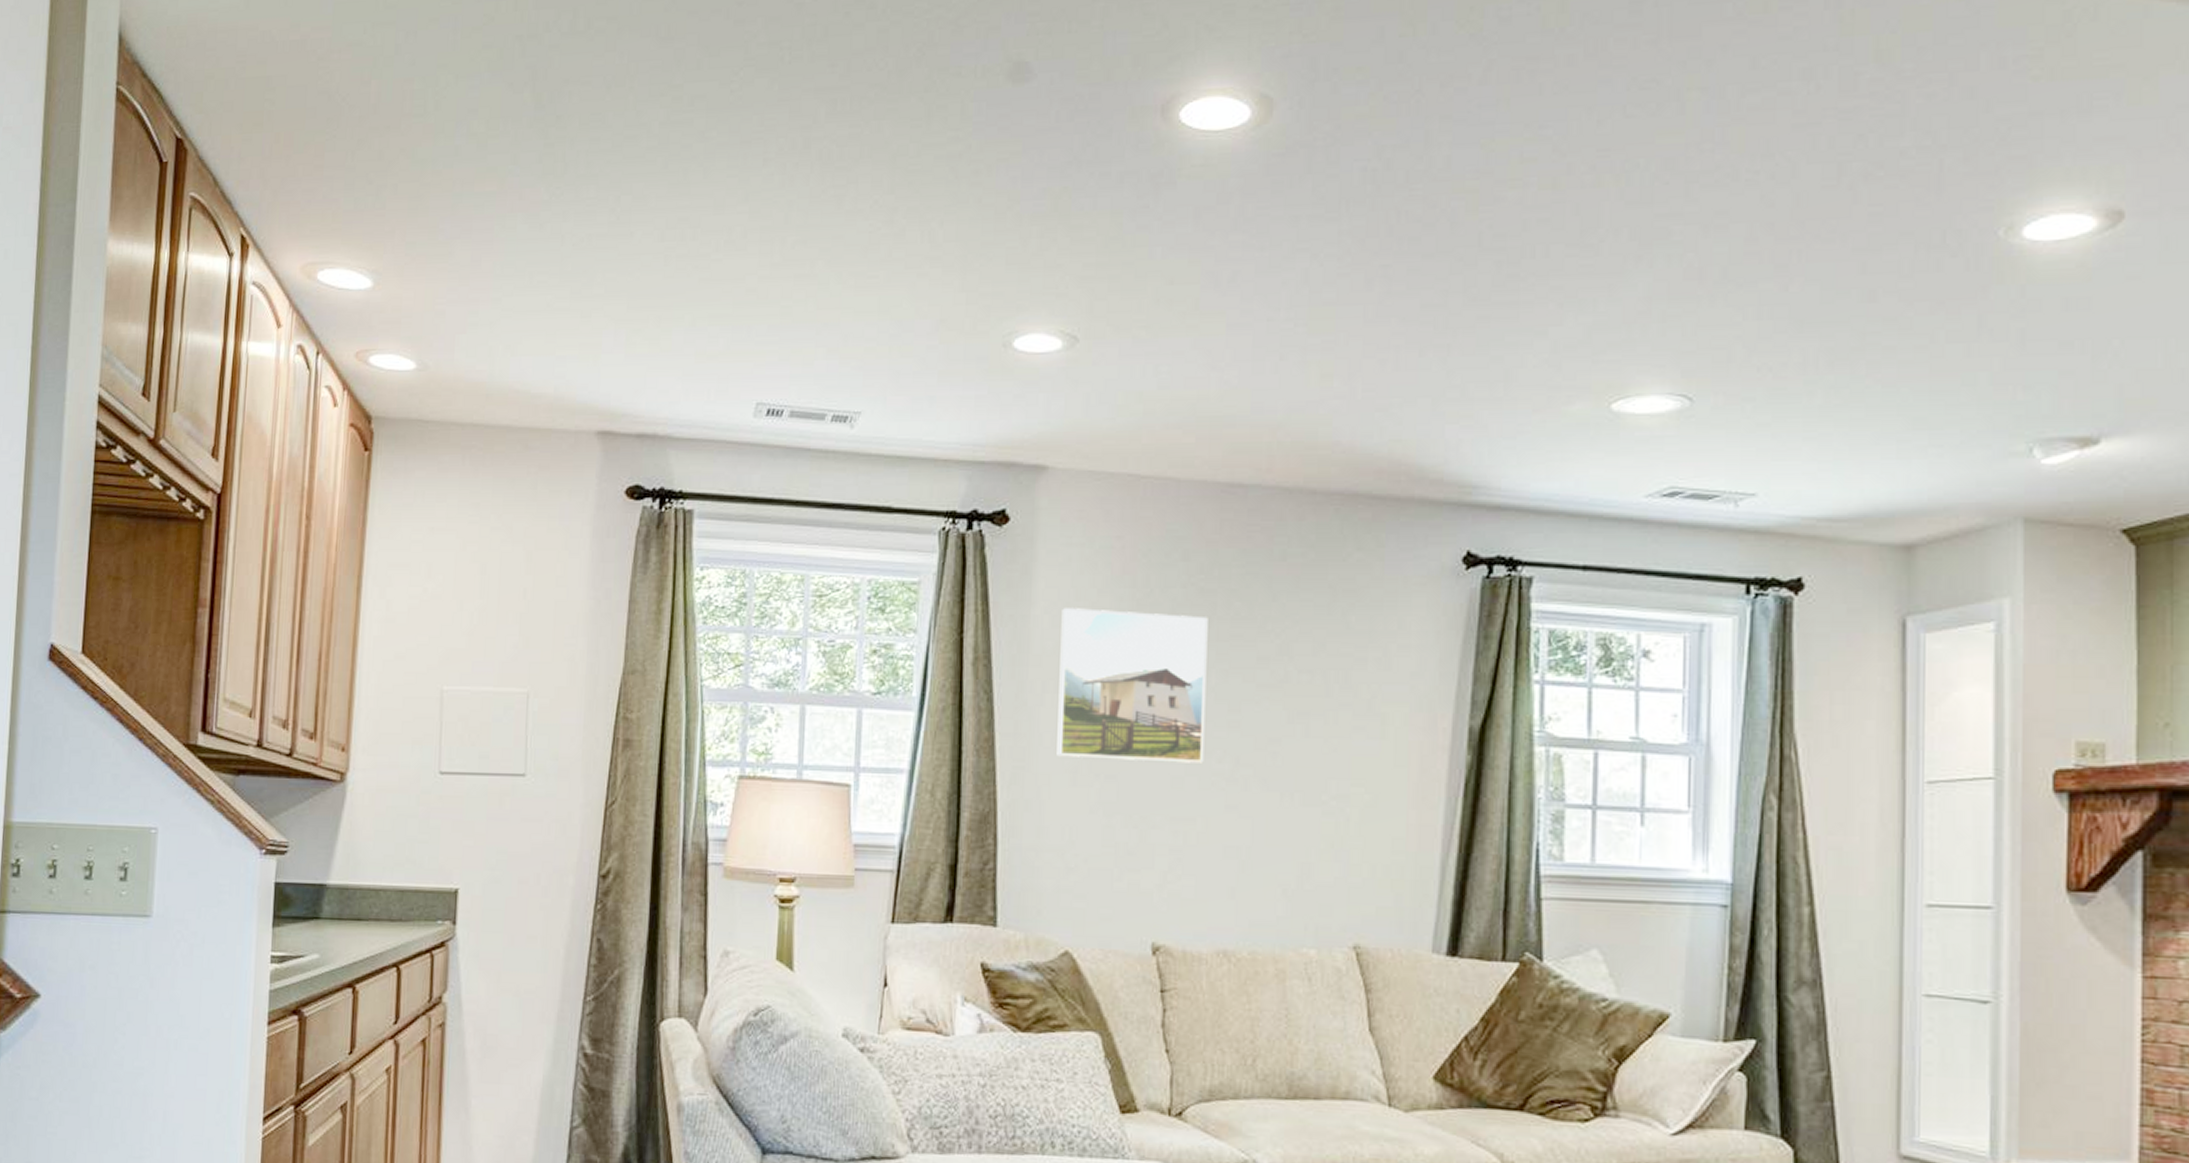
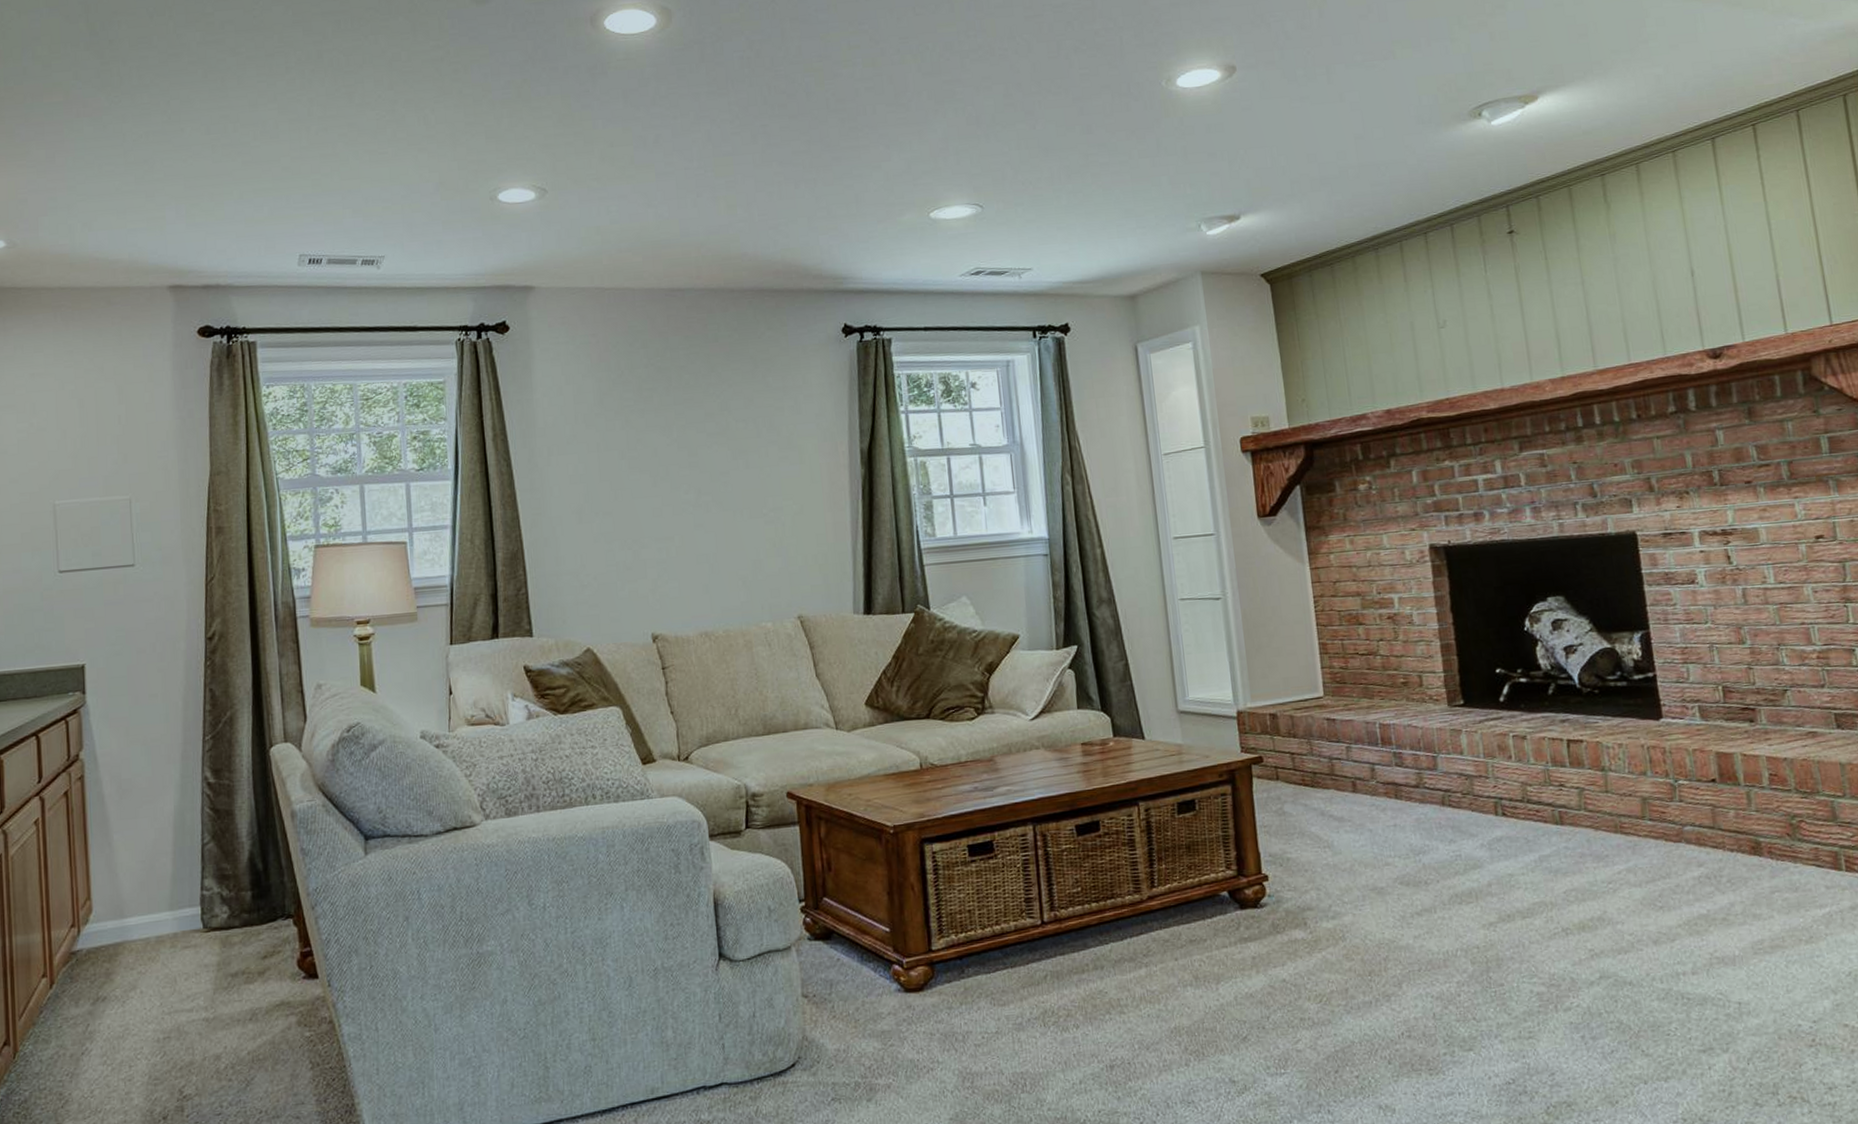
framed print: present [1057,608,1208,763] -> none [557,388,675,503]

